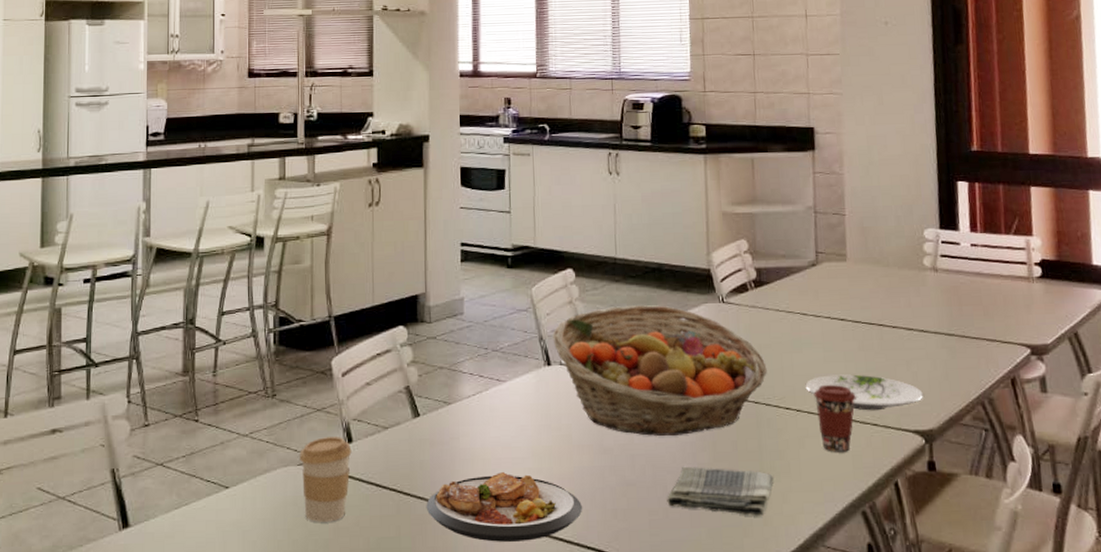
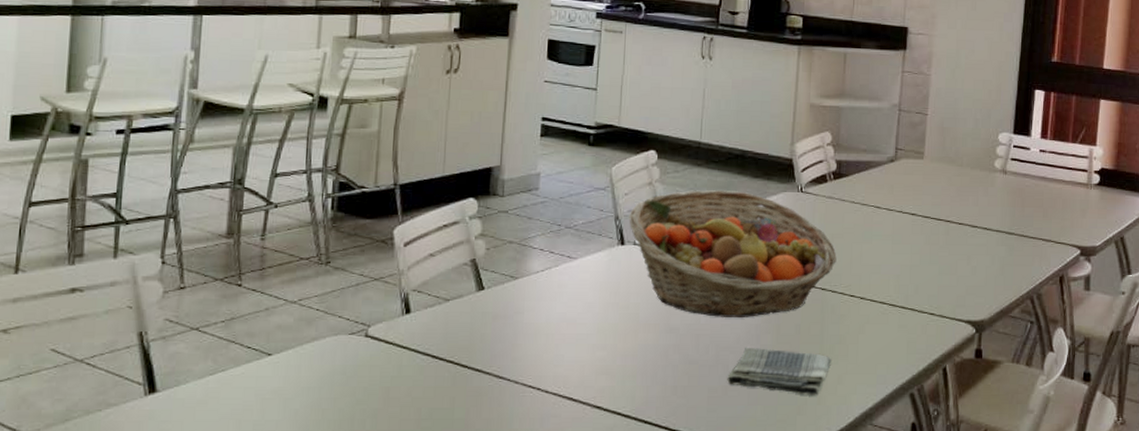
coffee cup: present [300,435,352,522] -> none [352,306,409,392]
plate: present [426,472,582,542] -> none [483,348,643,415]
plate: present [805,374,924,411] -> none [871,266,980,301]
coffee cup: present [813,384,856,452] -> none [878,274,917,338]

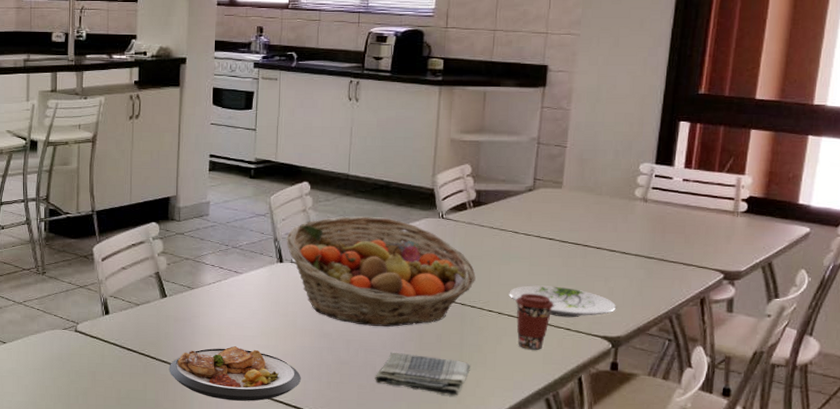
plate: none [483,348,643,415] -> present [169,346,301,401]
plate: none [871,266,980,301] -> present [509,285,617,318]
coffee cup: none [878,274,917,338] -> present [515,293,554,350]

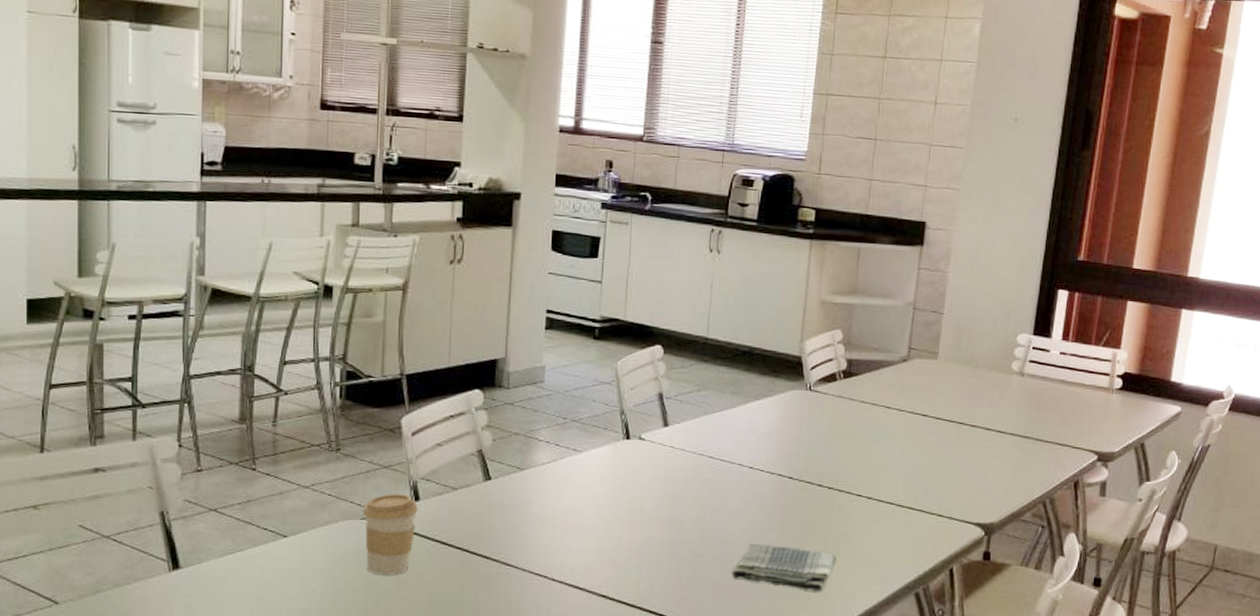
coffee cup: none [65,308,108,375] -> present [363,493,418,575]
plate: present [169,346,301,401] -> none [491,538,648,603]
fruit basket: present [286,216,476,327] -> none [634,386,845,514]
plate: present [509,285,617,318] -> none [879,467,991,503]
coffee cup: present [515,293,554,350] -> none [886,475,927,539]

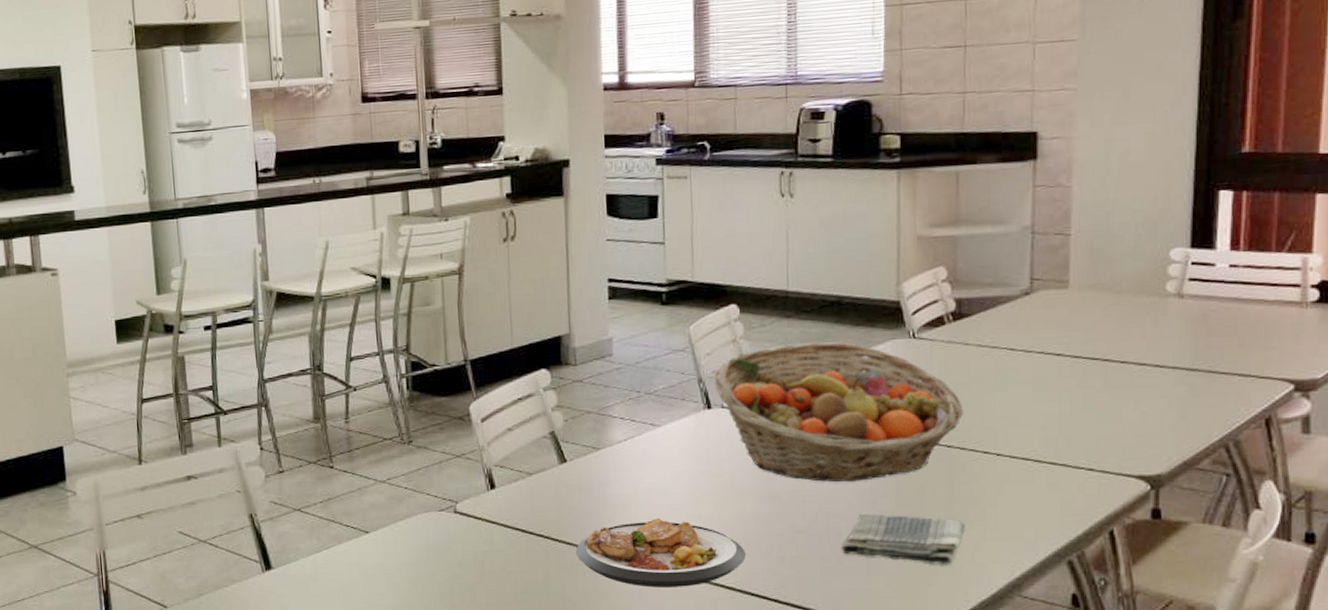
coffee cup: present [363,493,418,575] -> none [440,482,495,566]
plate: none [491,538,648,603] -> present [575,519,746,588]
fruit basket: none [634,386,845,514] -> present [713,342,963,482]

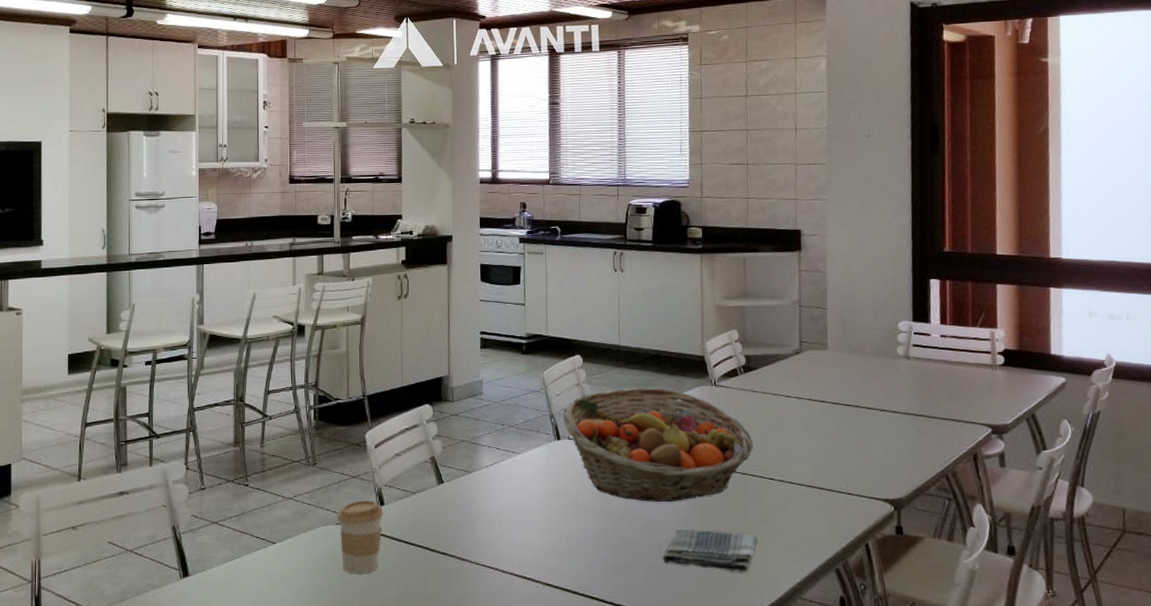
coffee cup: none [440,482,495,566] -> present [338,499,384,574]
plate: present [575,519,746,588] -> none [449,532,587,592]

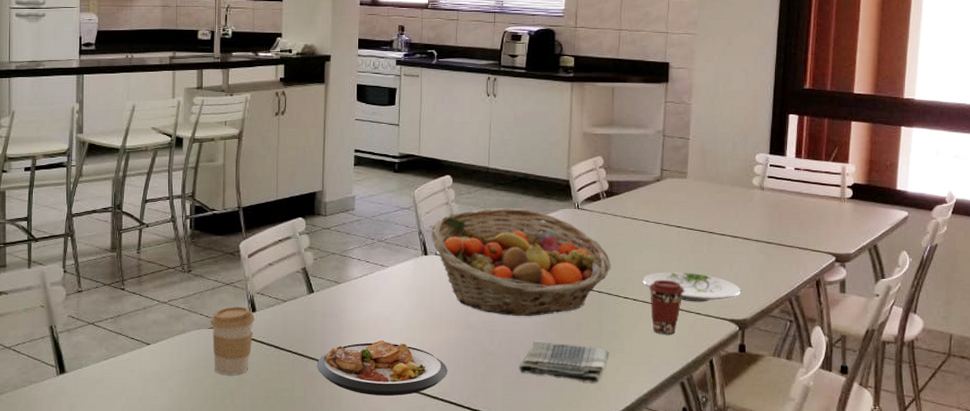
plate: none [449,532,587,592] -> present [316,340,447,396]
plate: none [787,449,894,482] -> present [642,272,742,302]
coffee cup: none [795,458,833,518] -> present [649,279,684,335]

